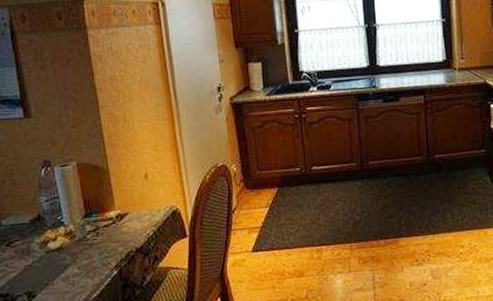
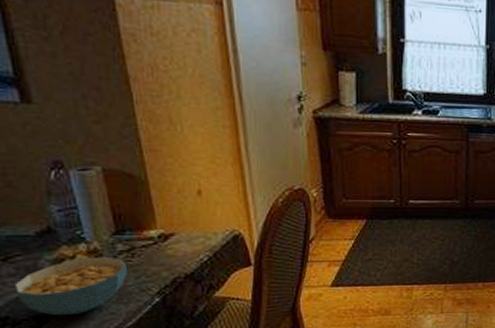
cereal bowl: none [13,237,94,291] -> present [14,256,128,316]

